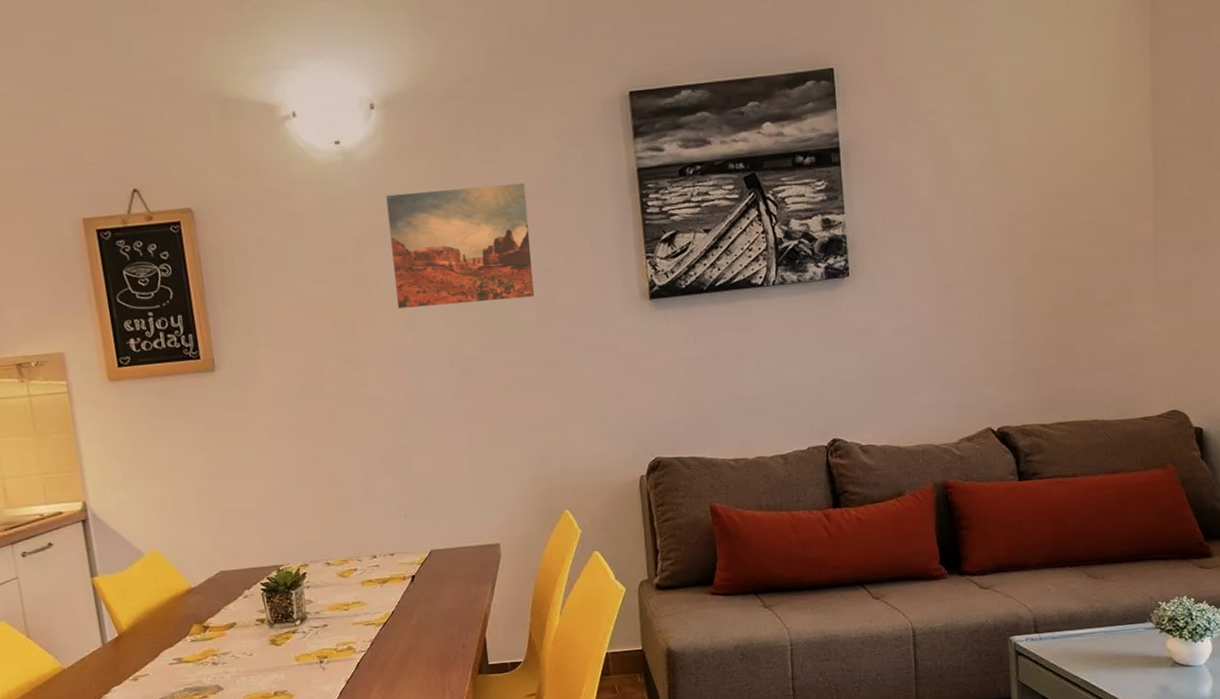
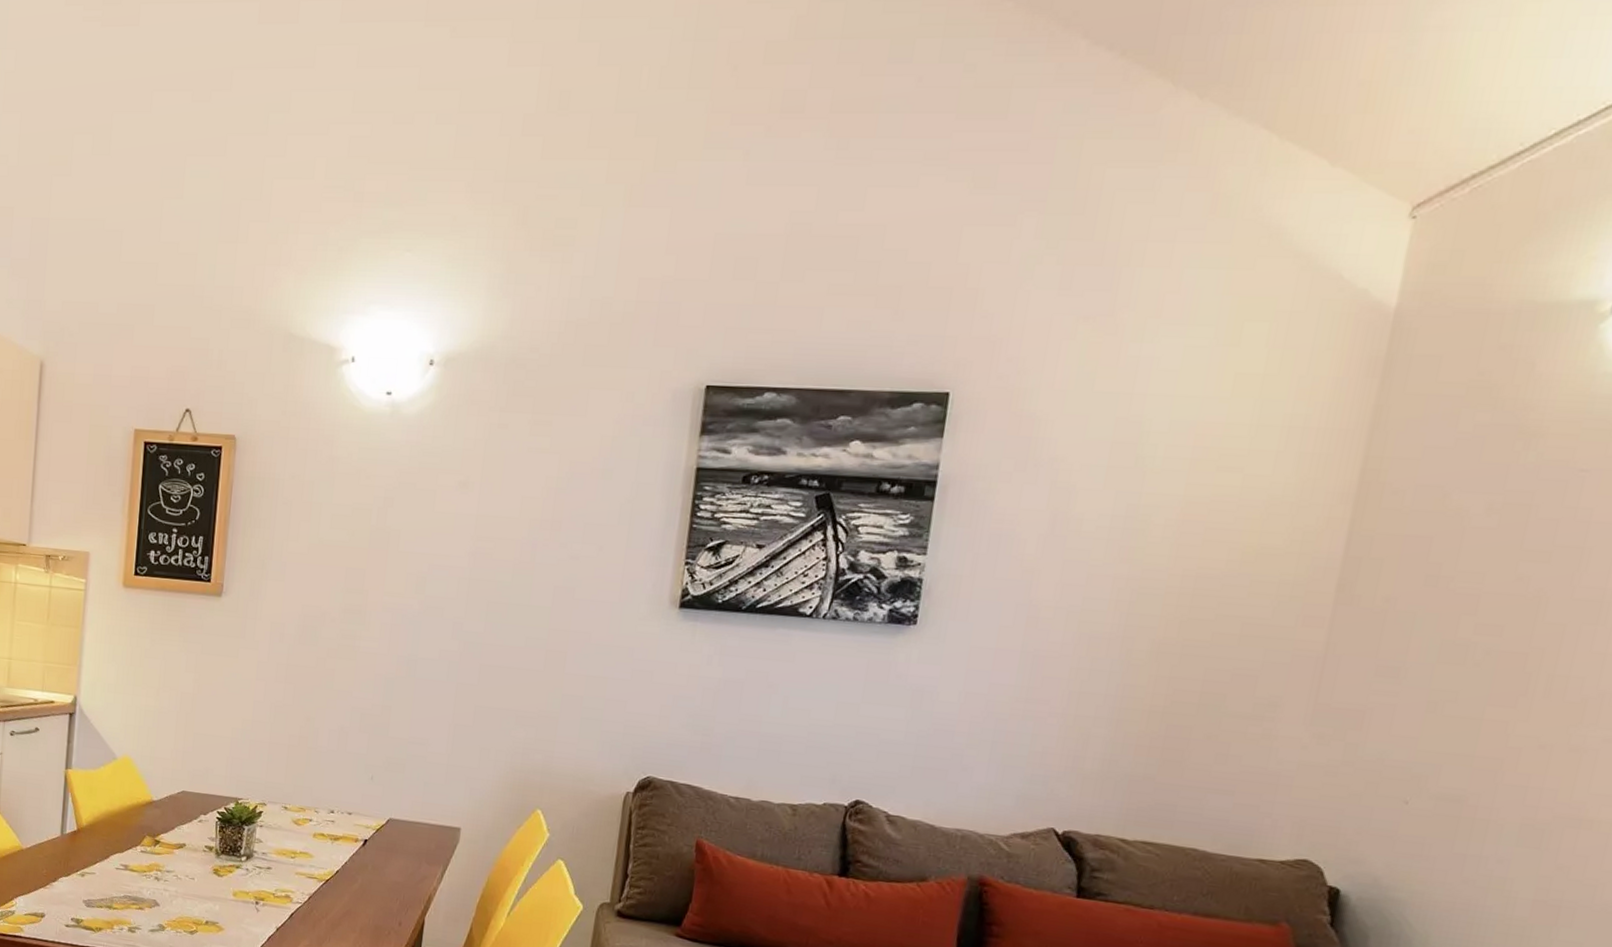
wall art: present [386,183,534,309] -> none [412,453,571,583]

